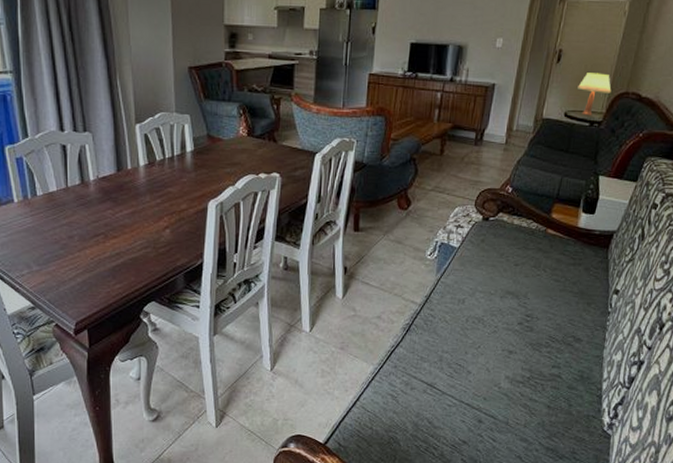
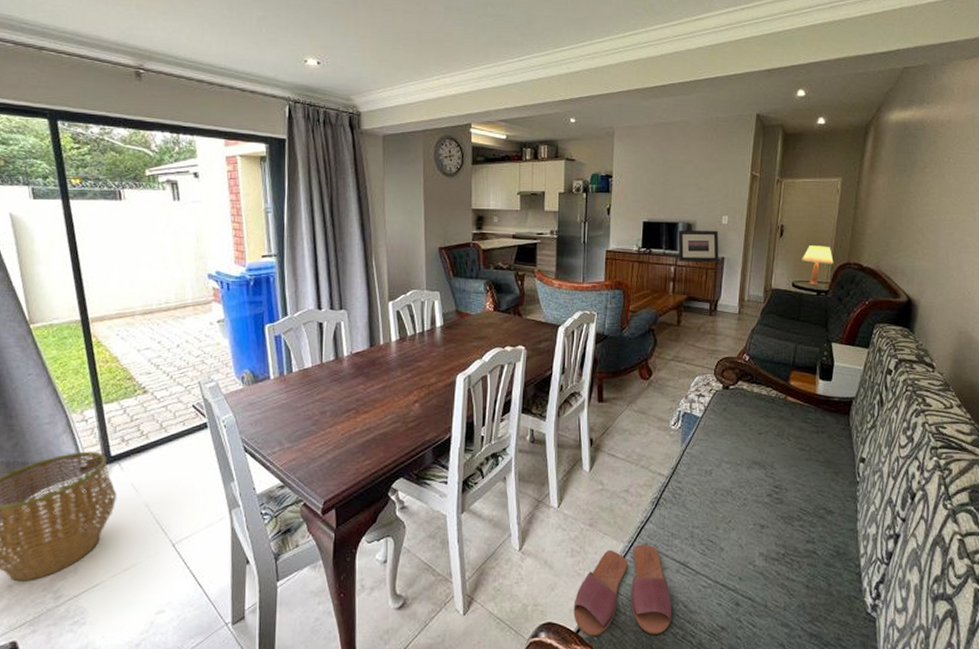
slippers: none [322,366,418,448] -> present [573,544,673,637]
picture frame: none [446,53,491,89] -> present [678,230,719,262]

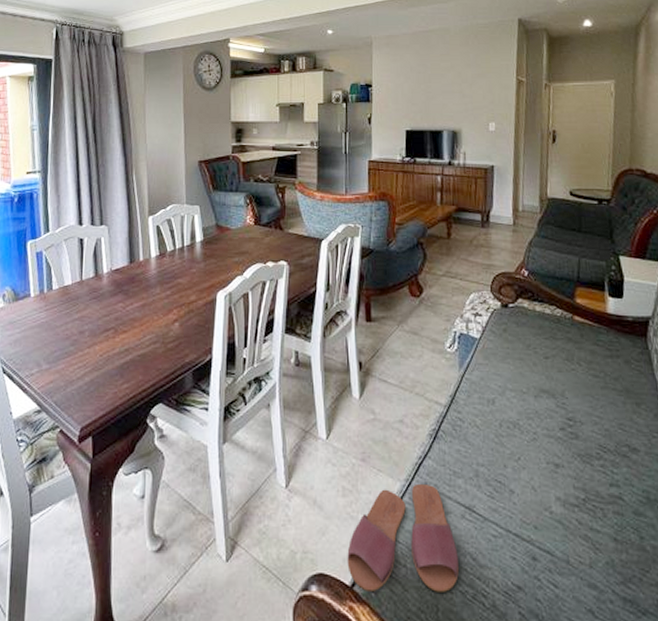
picture frame: present [678,230,719,262] -> none [443,137,489,171]
table lamp: present [801,244,834,286] -> none [577,150,614,194]

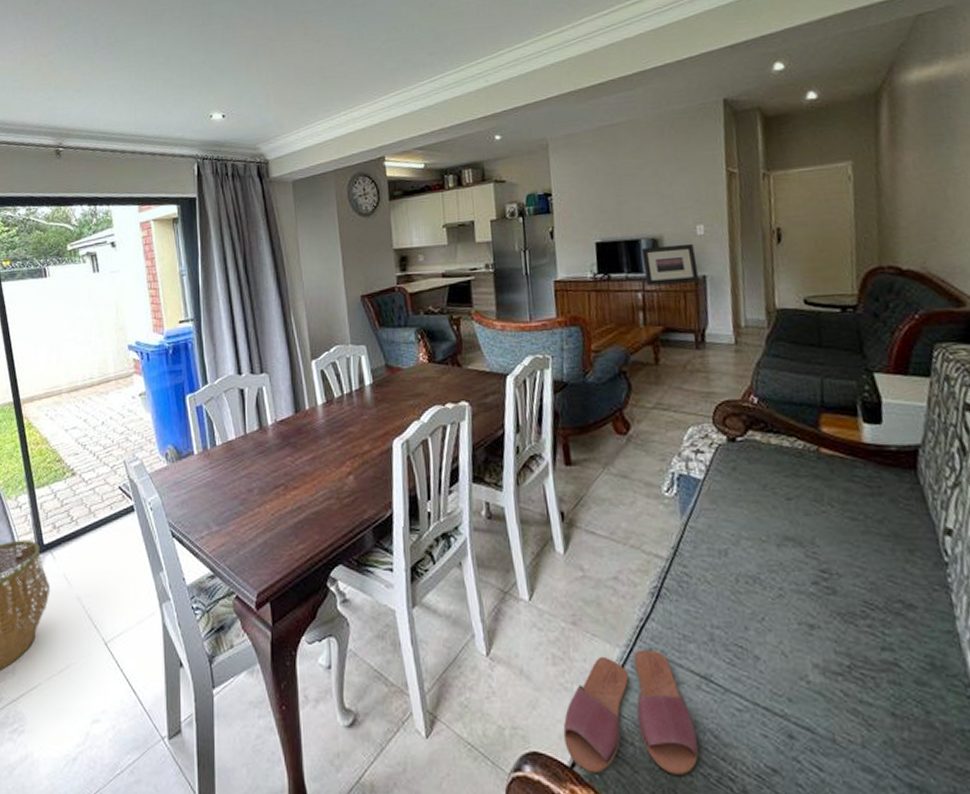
picture frame: none [443,137,489,171] -> present [641,243,700,286]

